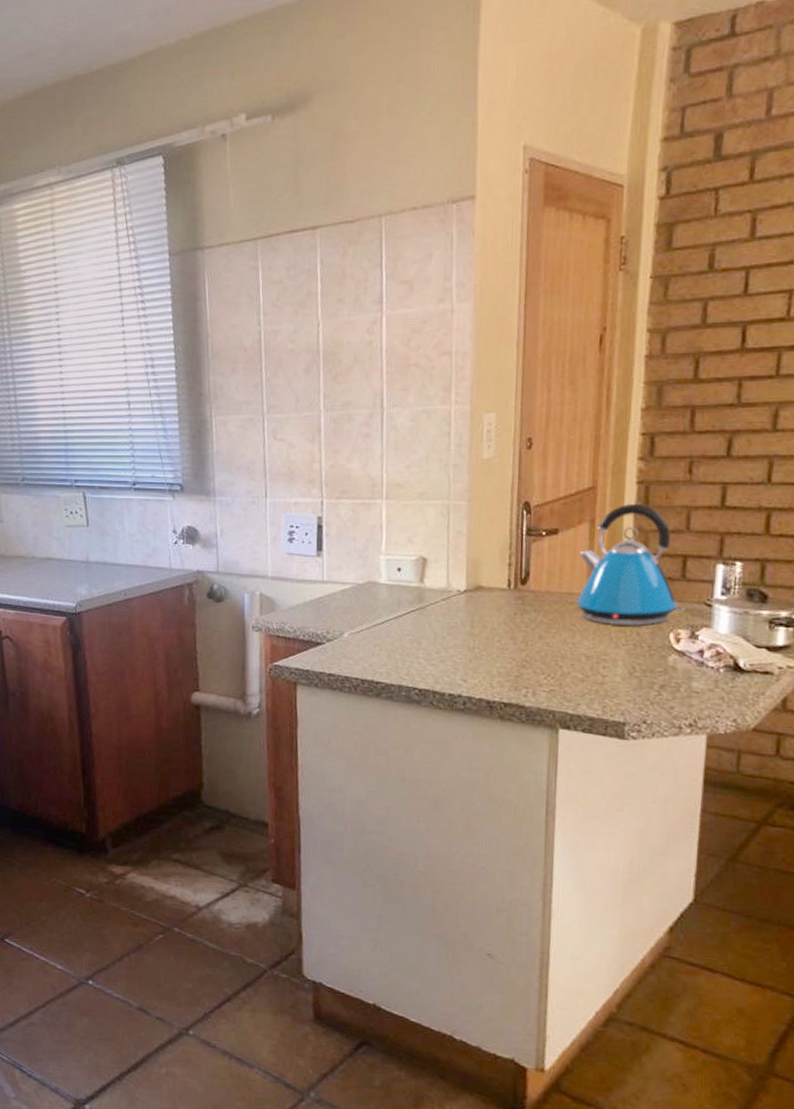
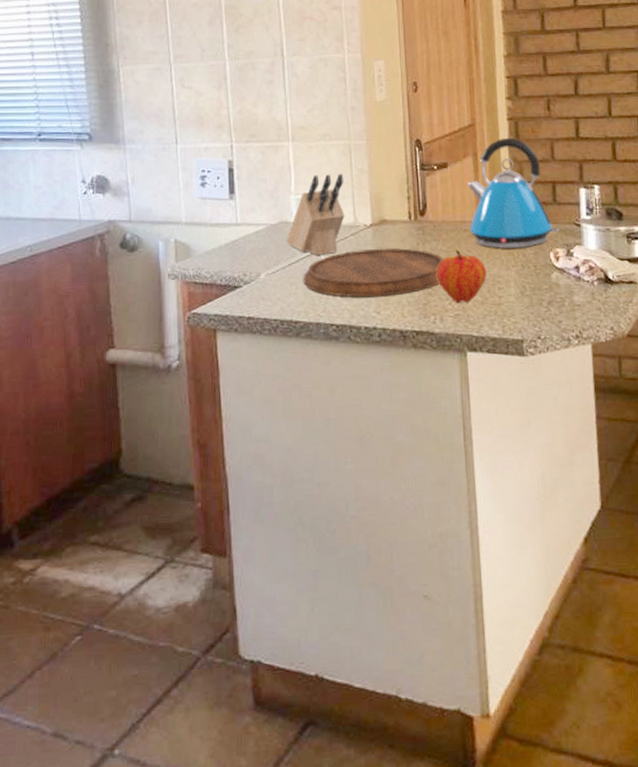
knife block: none [372,535,439,618] -> present [286,173,345,255]
cutting board: none [387,616,543,665] -> present [303,248,444,298]
fruit: none [532,622,592,679] -> present [436,249,487,304]

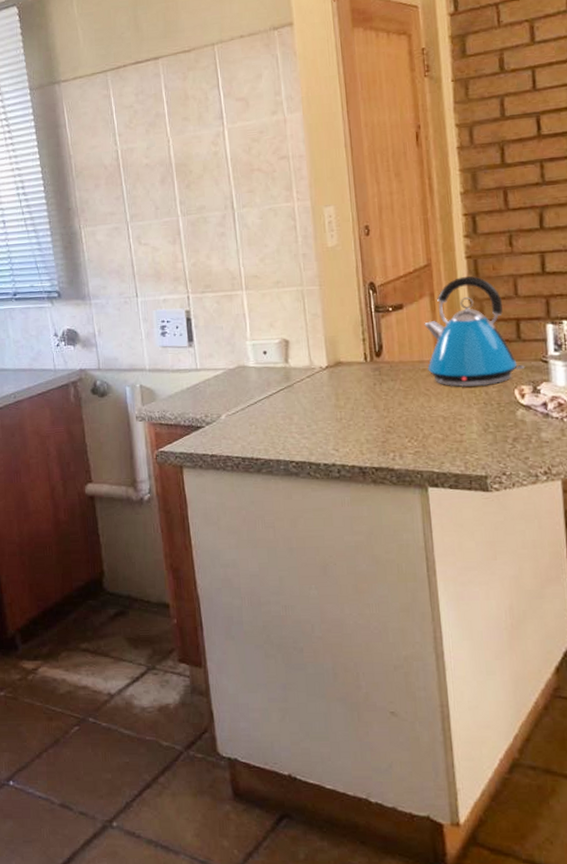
knife block: present [286,173,345,255] -> none [243,318,301,397]
cutting board: present [303,248,444,298] -> none [261,389,401,436]
fruit: present [436,249,487,304] -> none [394,388,448,441]

